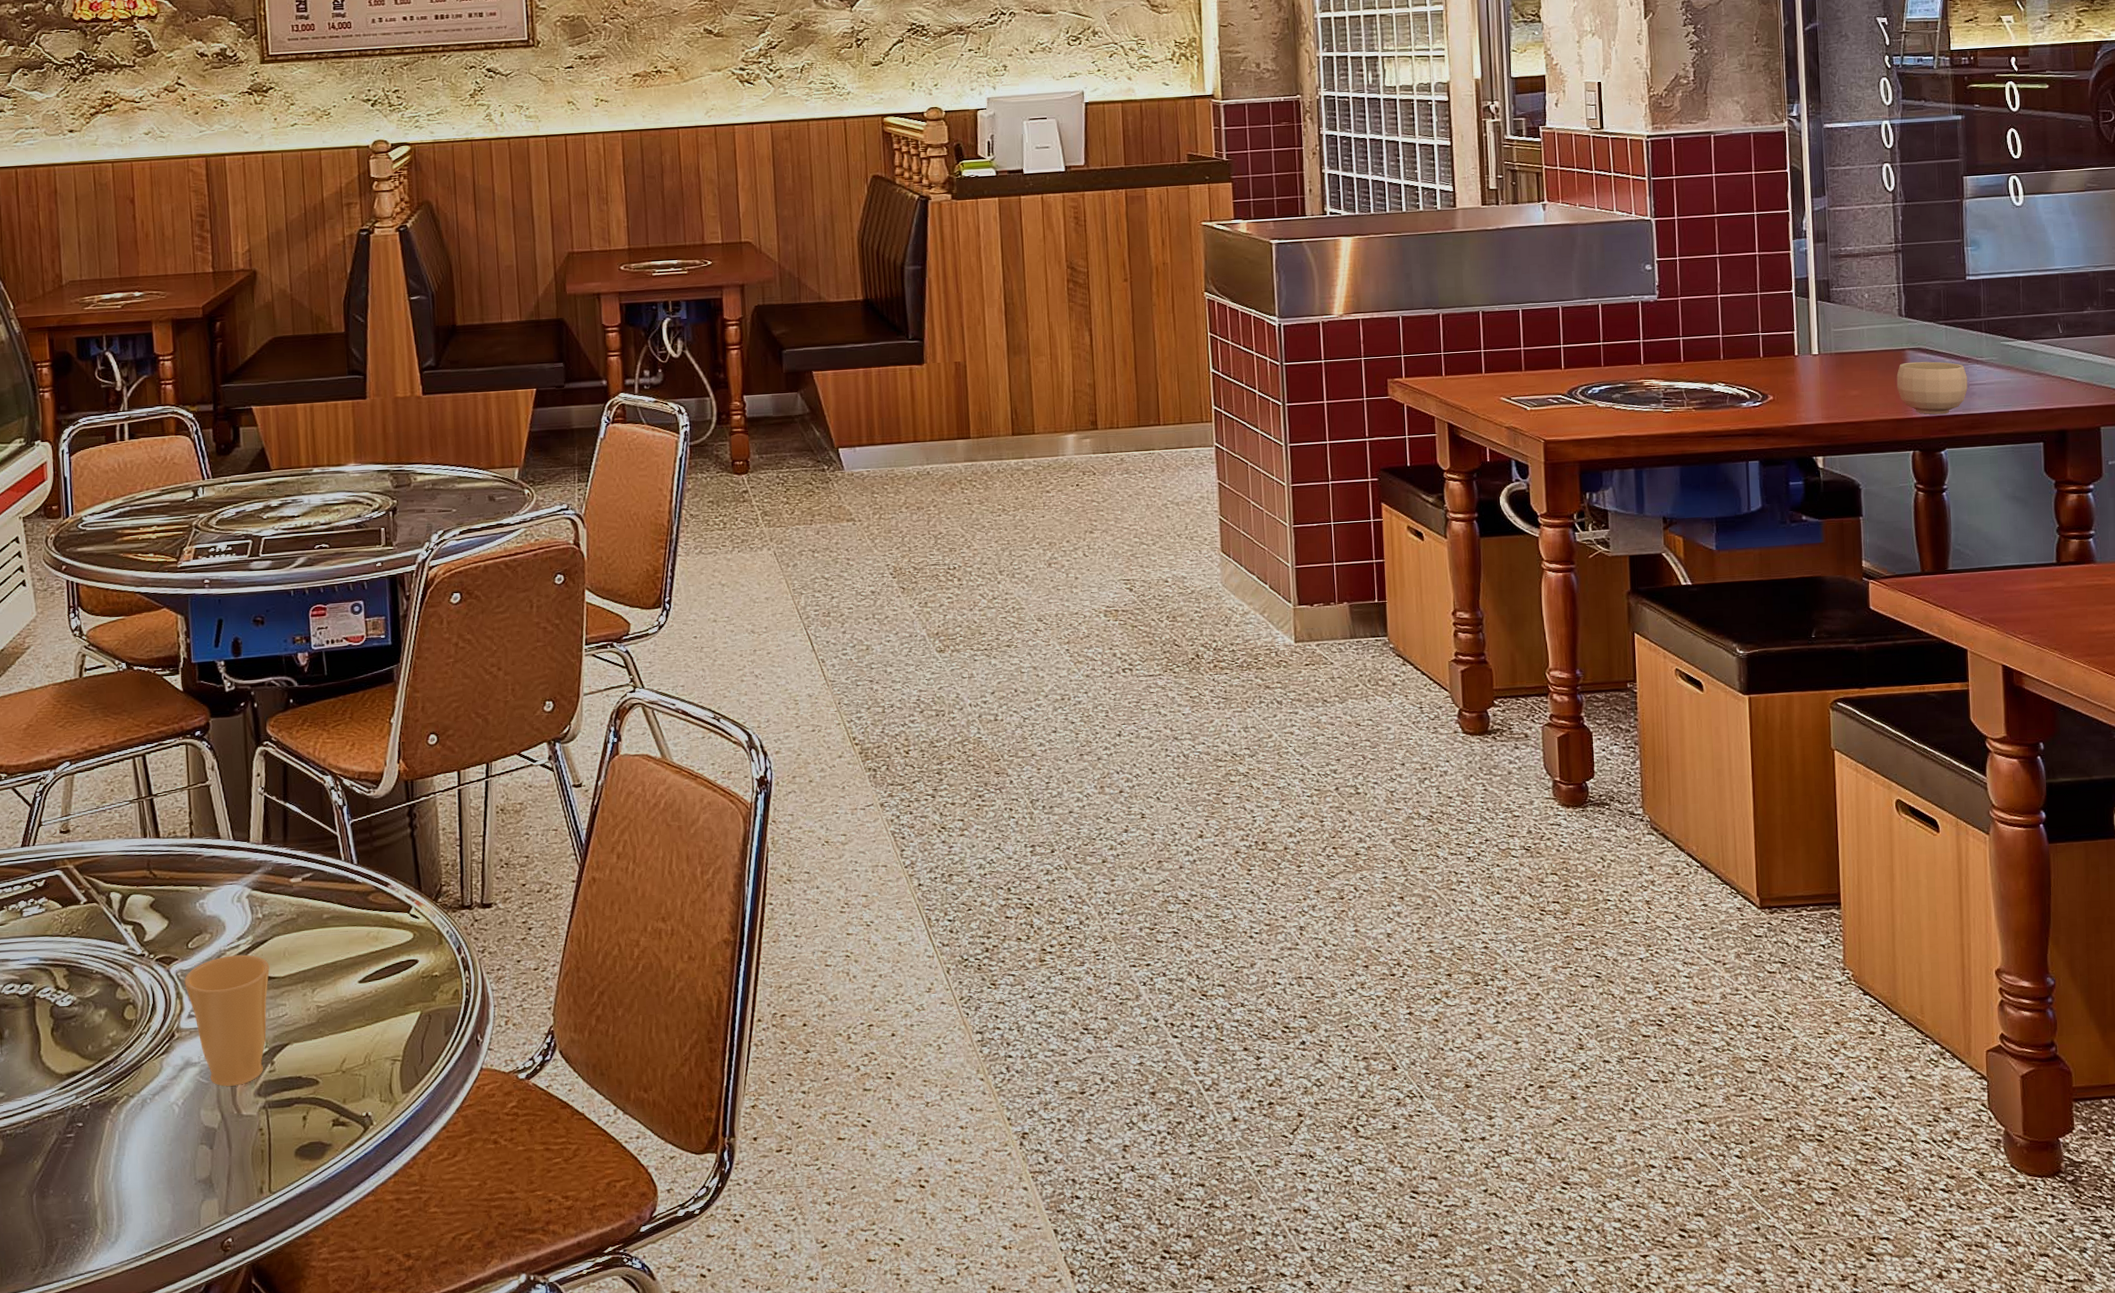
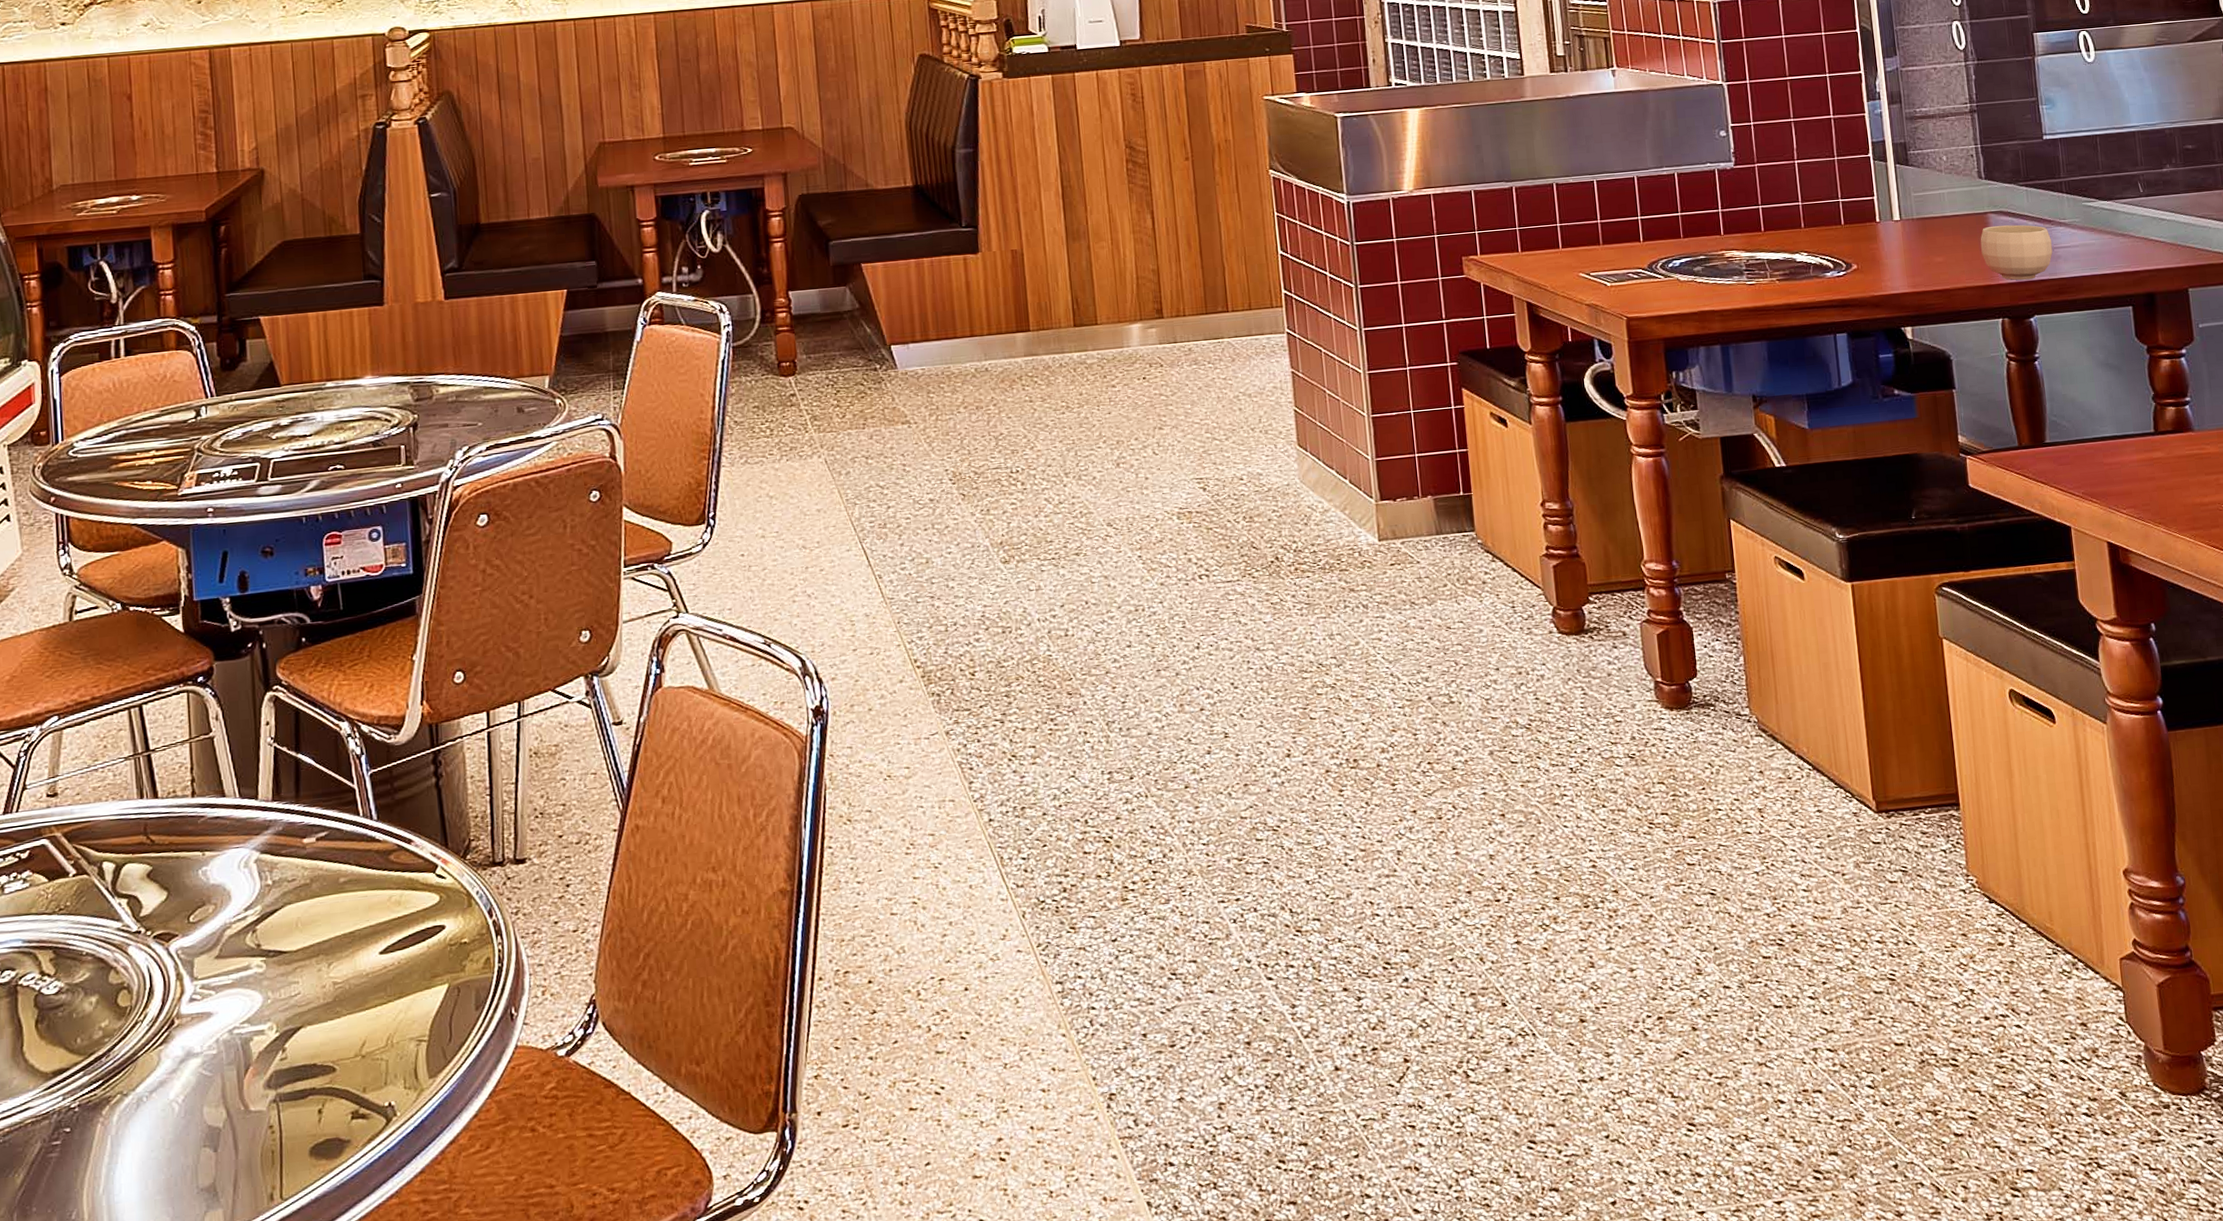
cup: present [184,954,270,1087] -> none [185,927,280,1079]

